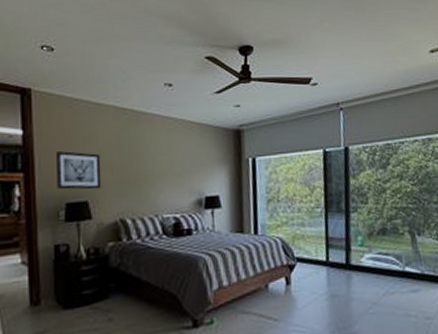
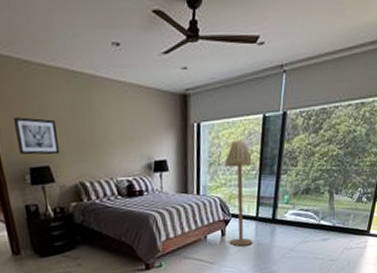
floor lamp: none [284,174,324,298] -> present [224,139,252,246]

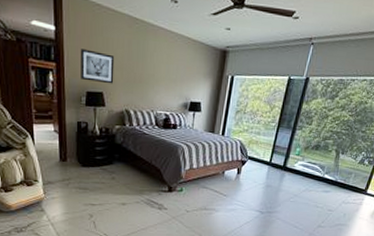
floor lamp: present [224,139,252,246] -> none [243,95,273,185]

